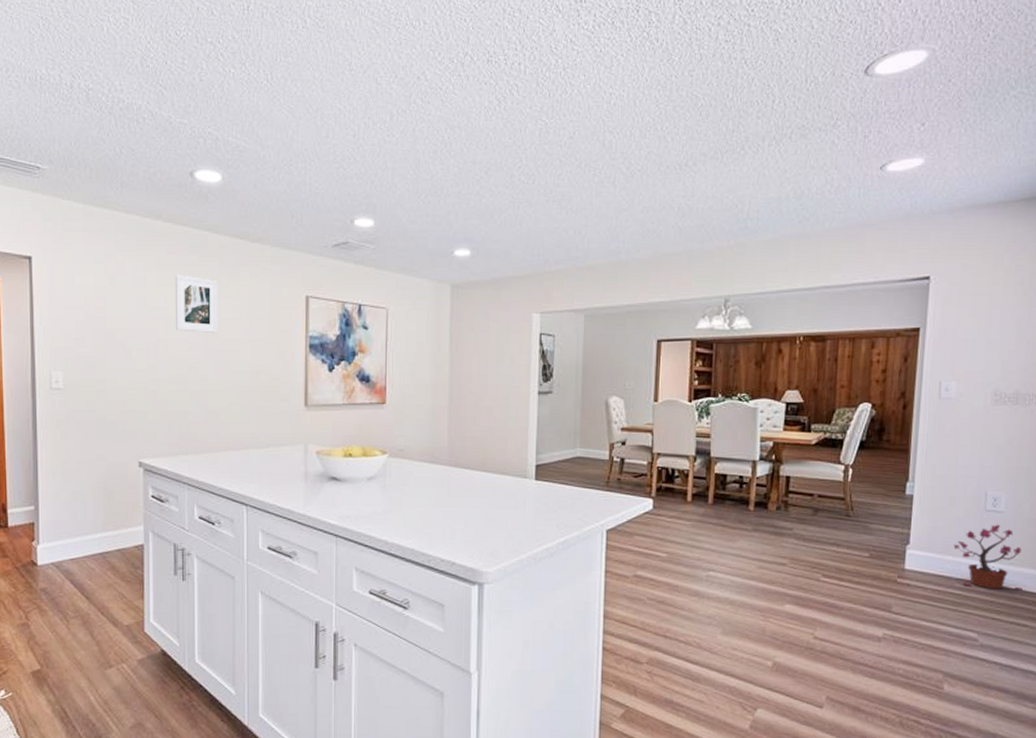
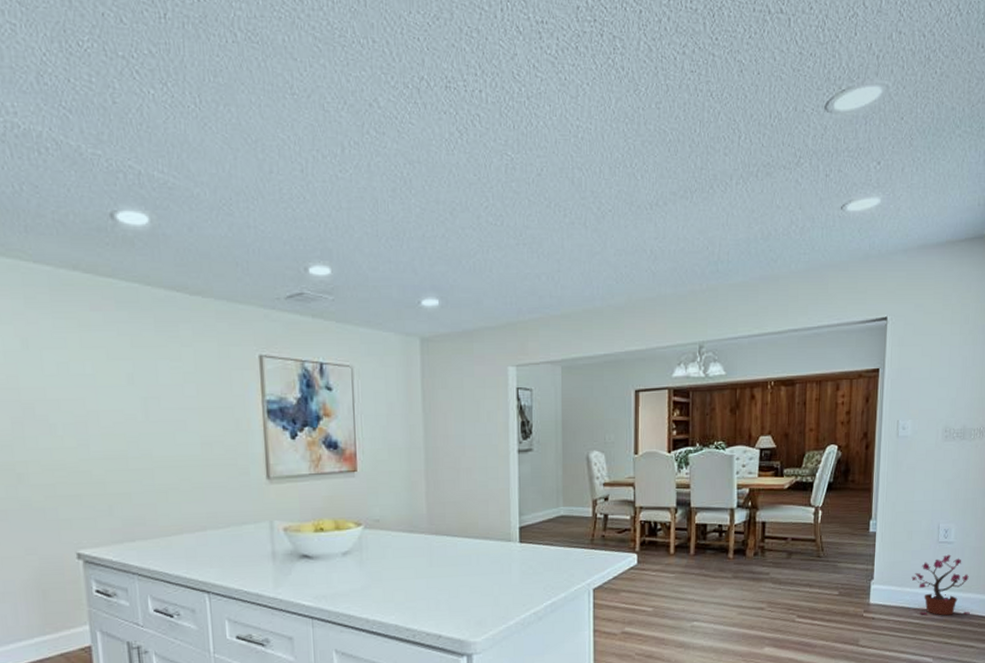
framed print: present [175,274,219,334] -> none [101,335,160,402]

